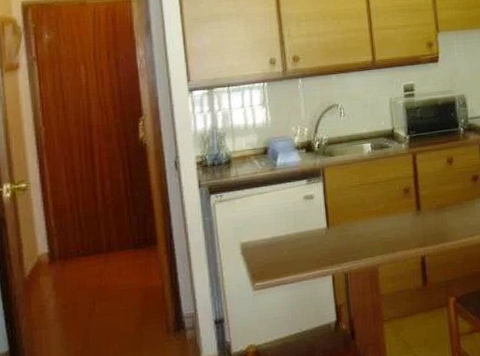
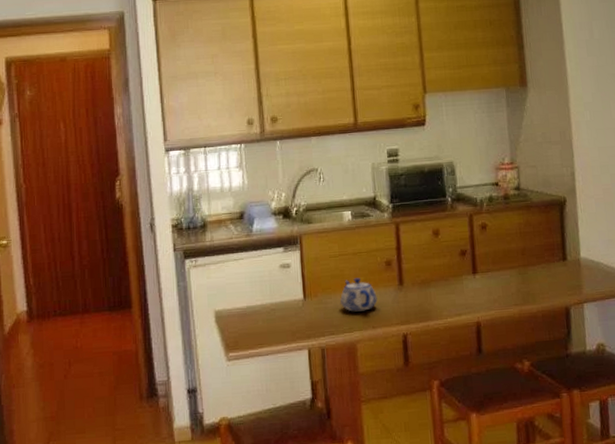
teapot: none [362,205,397,238] -> present [340,277,377,312]

